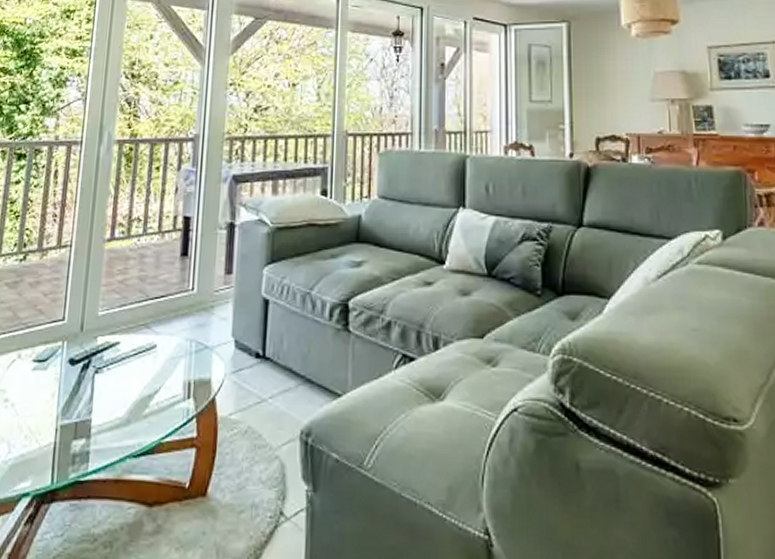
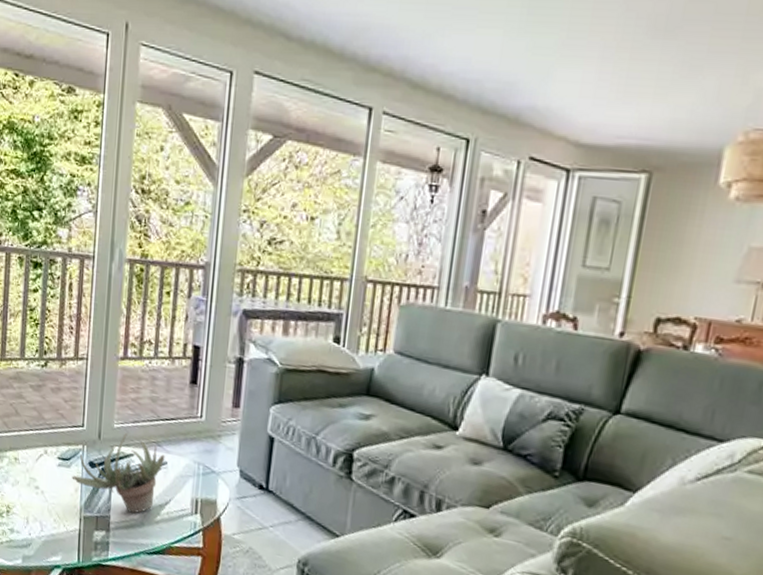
succulent plant: none [48,320,155,411] -> present [72,433,165,514]

